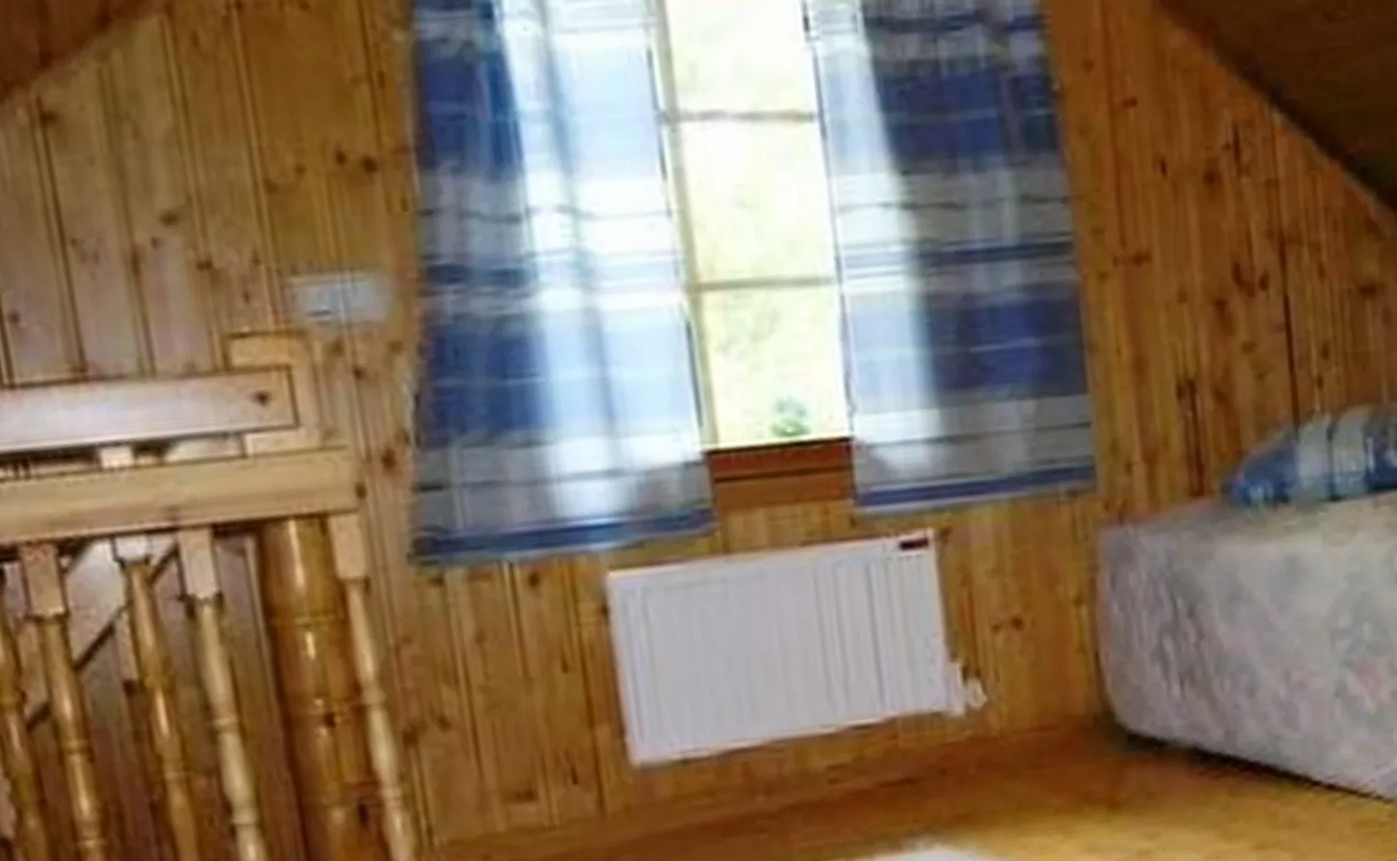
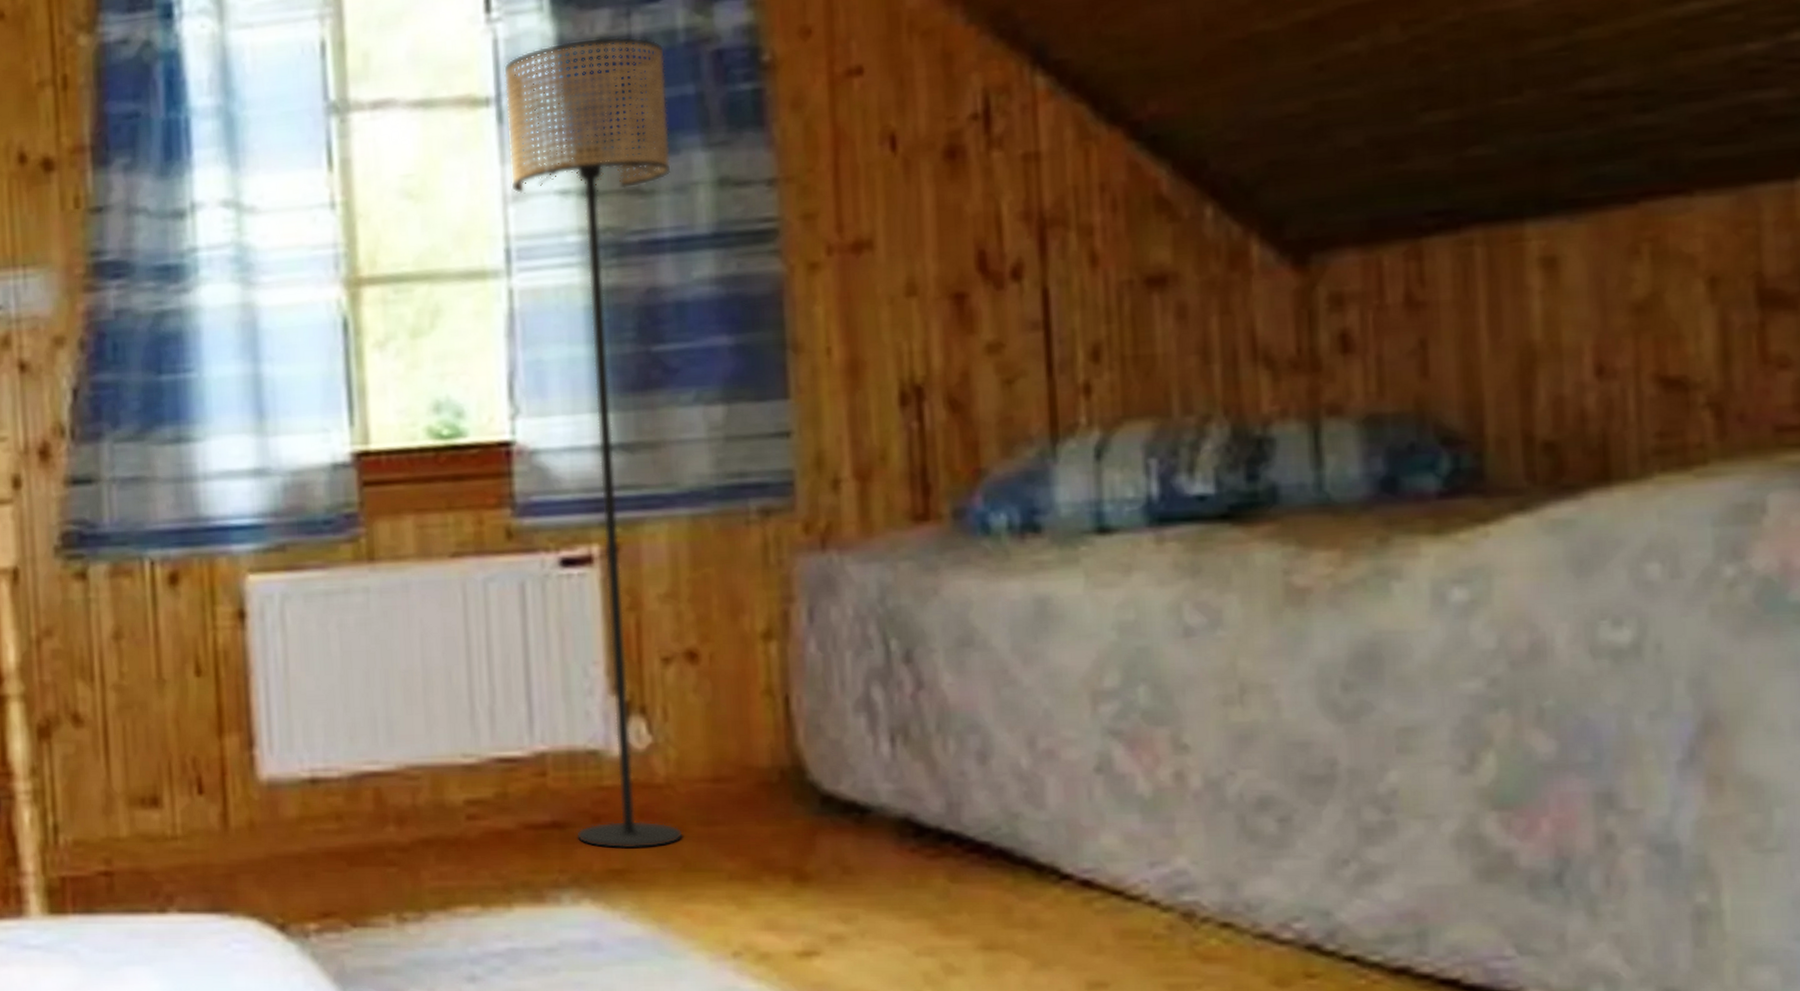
floor lamp: none [824,60,1017,798] -> present [503,36,683,849]

